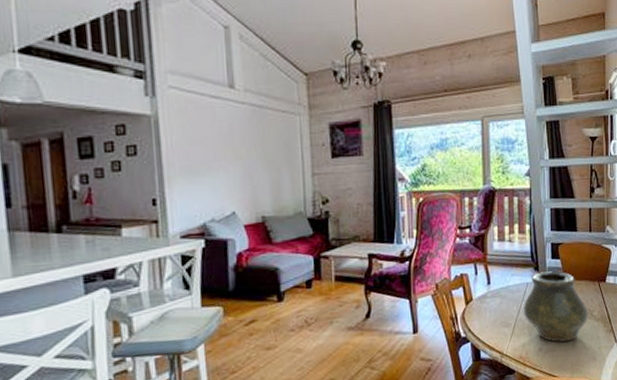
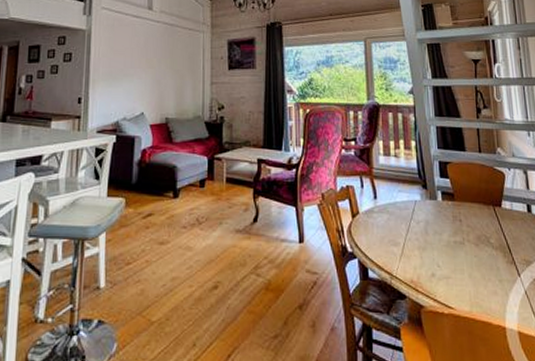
vase: present [523,271,588,342] -> none [412,190,485,269]

